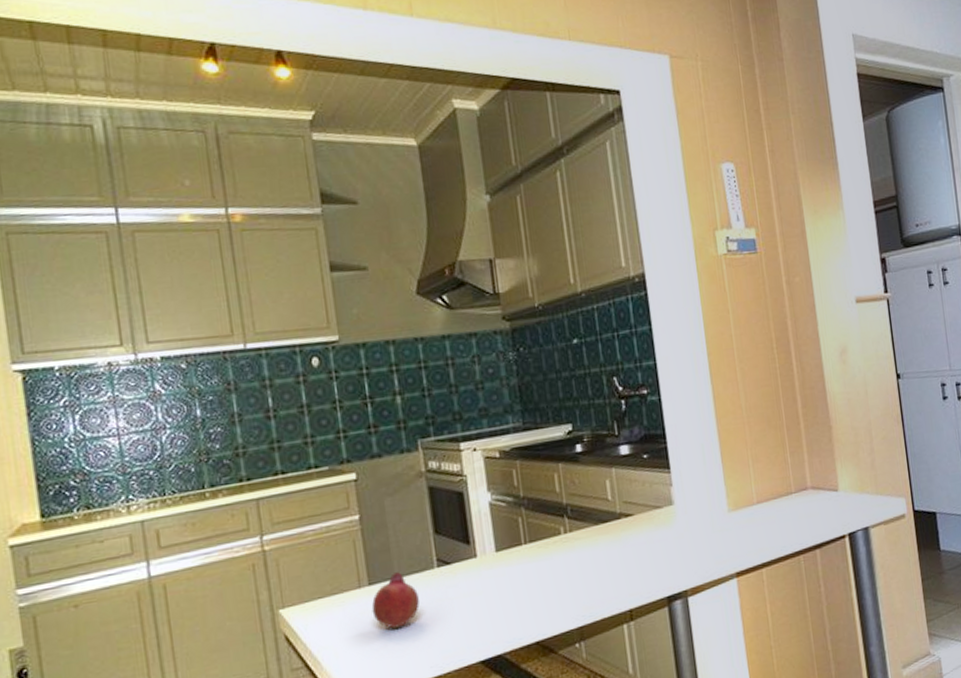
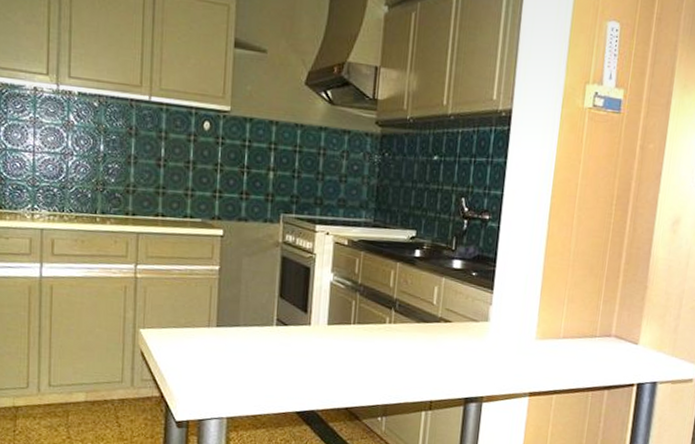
fruit: present [371,572,420,630] -> none [215,321,256,369]

